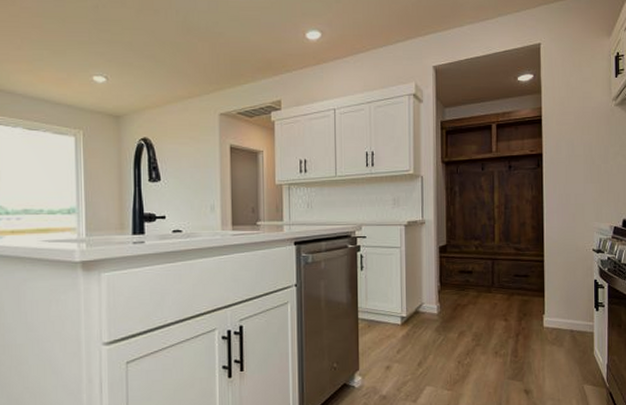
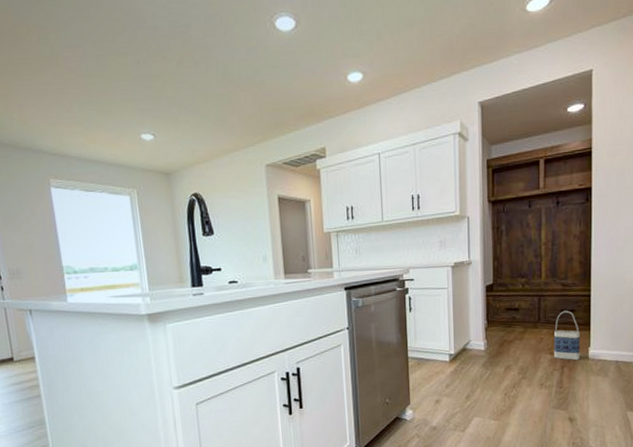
bag: none [508,275,534,328] -> present [553,310,580,361]

